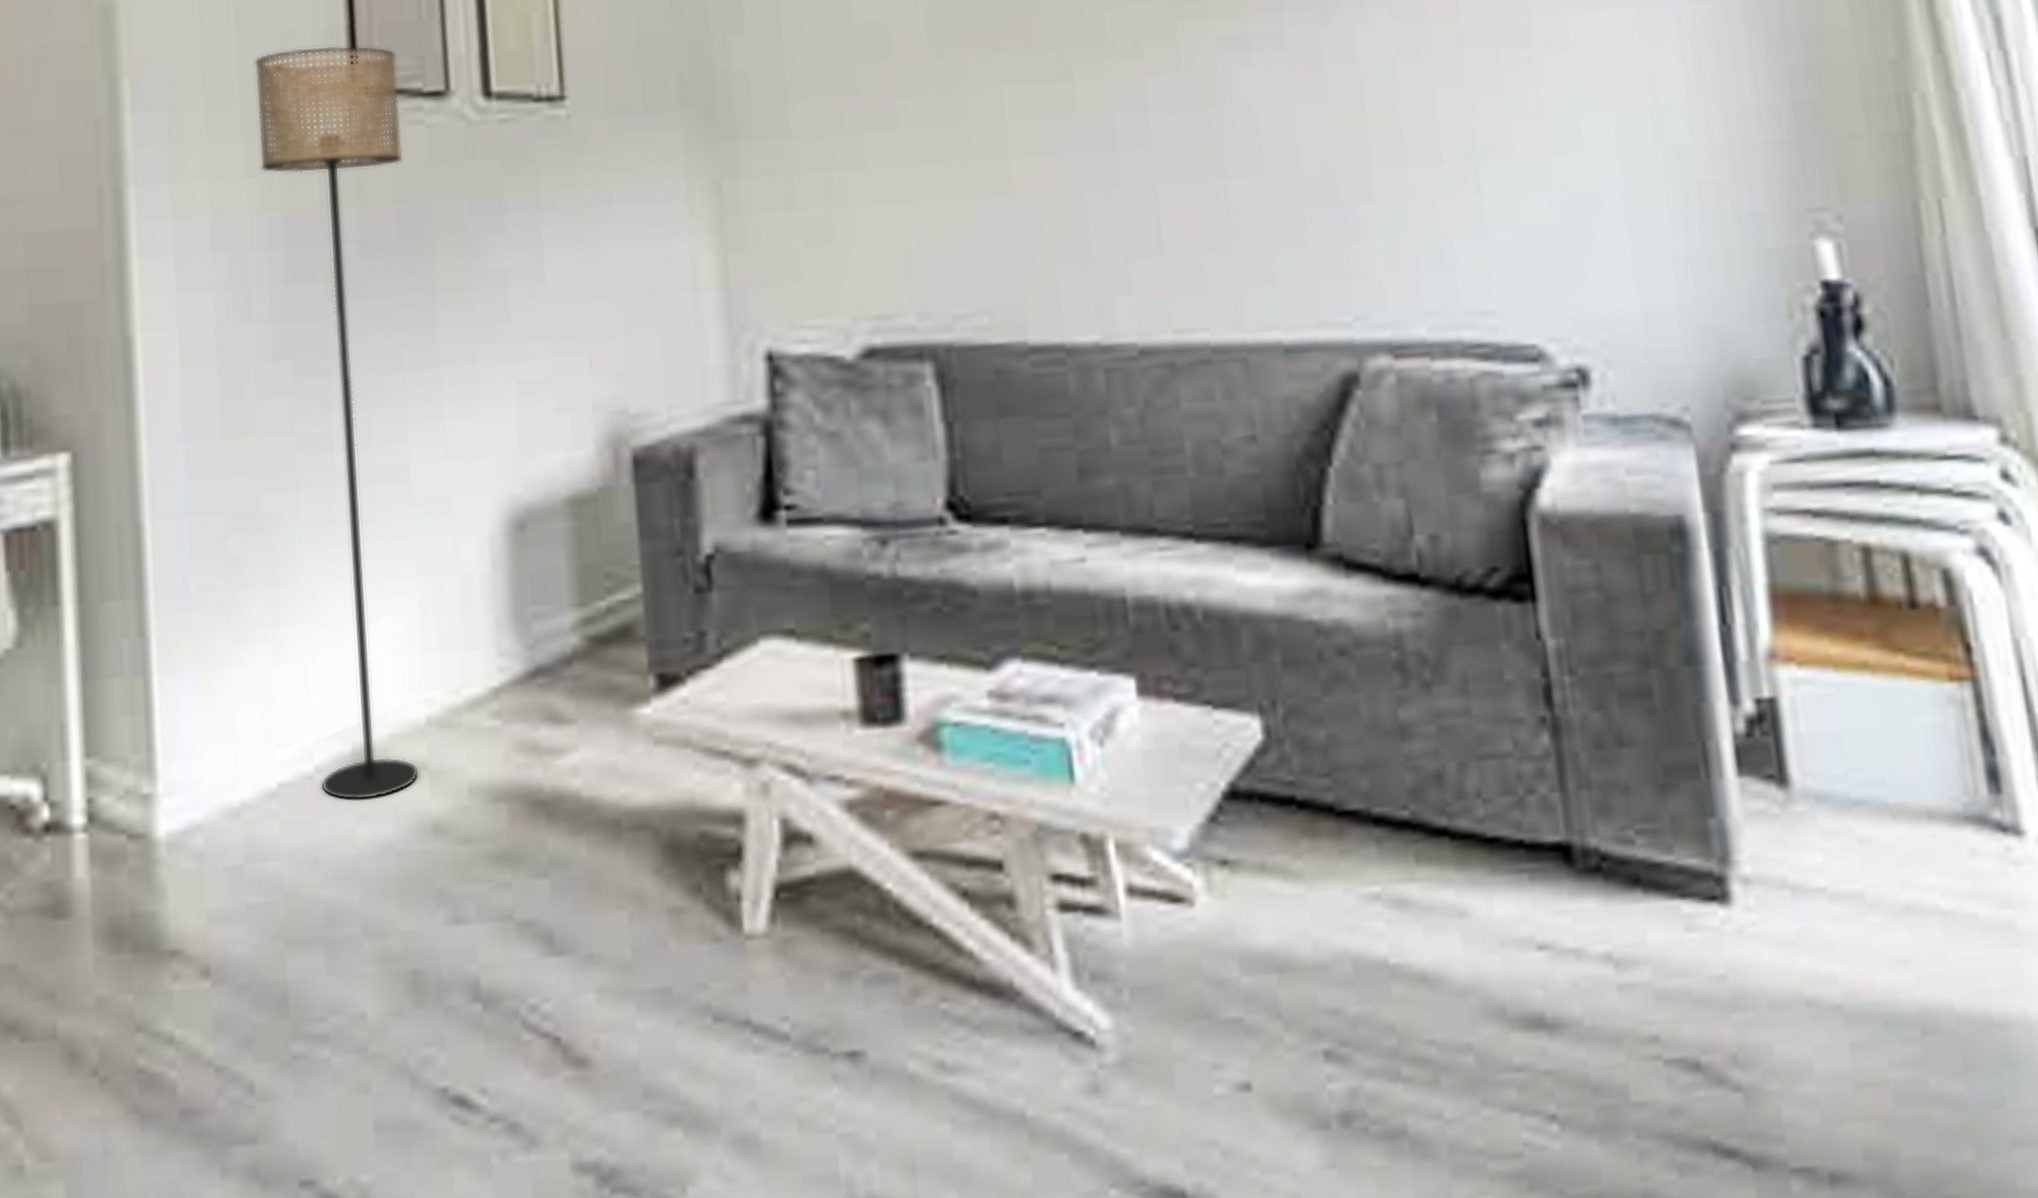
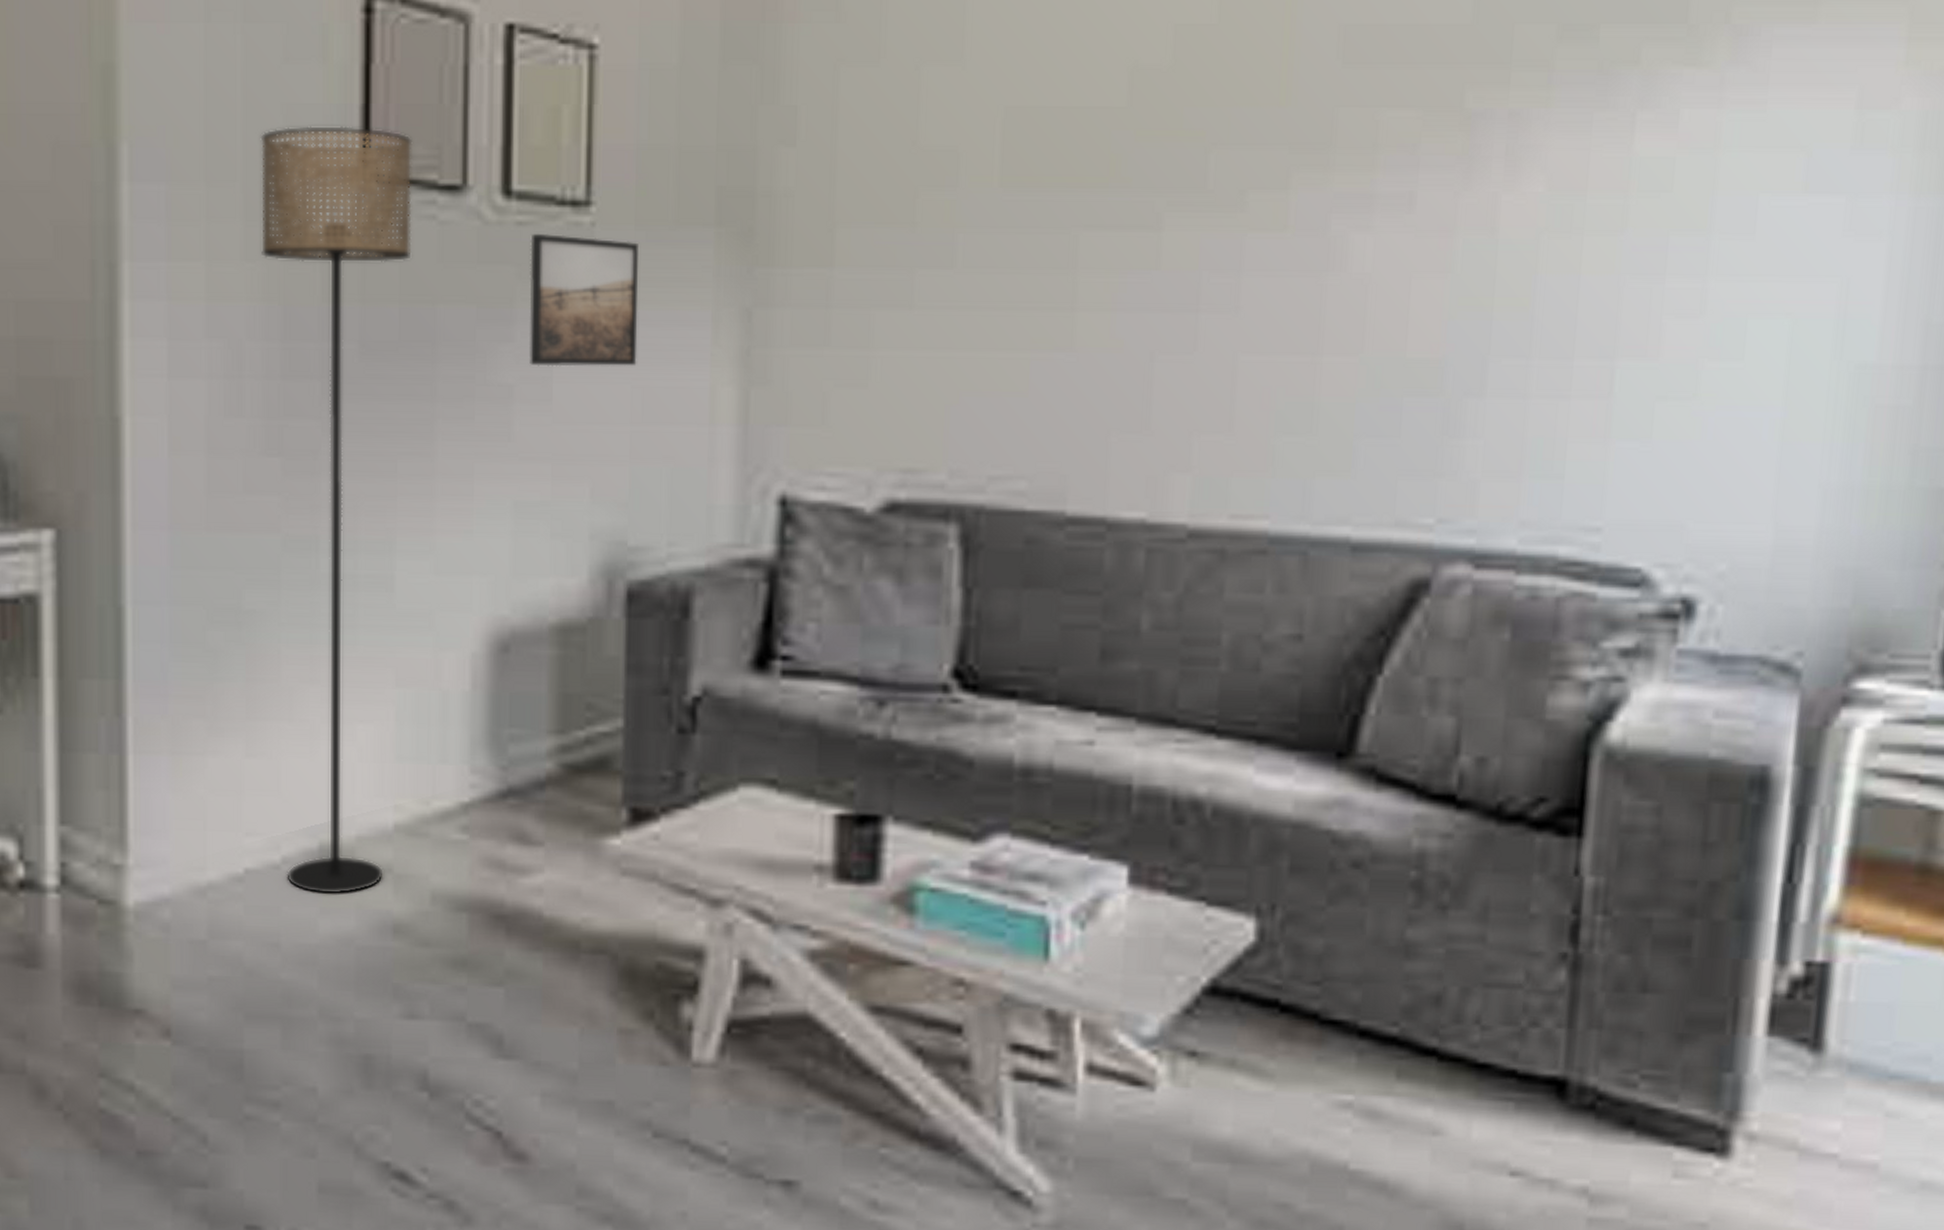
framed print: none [512,128,621,251] -> present [530,234,639,367]

